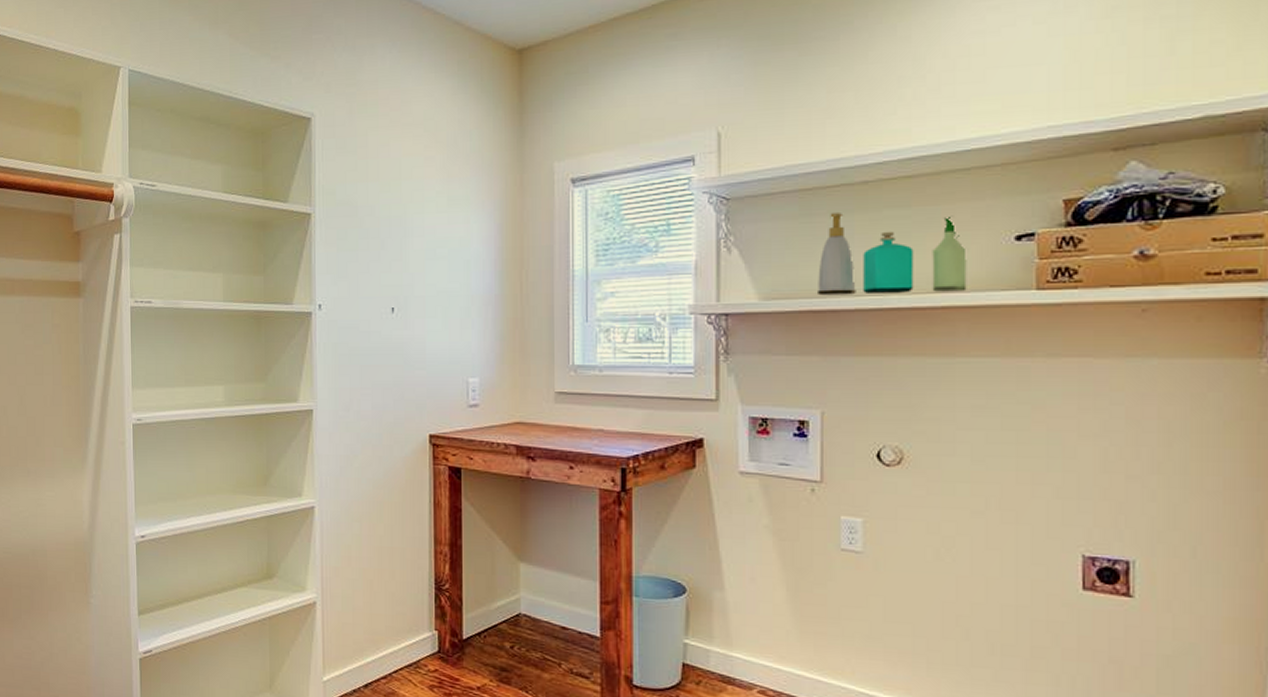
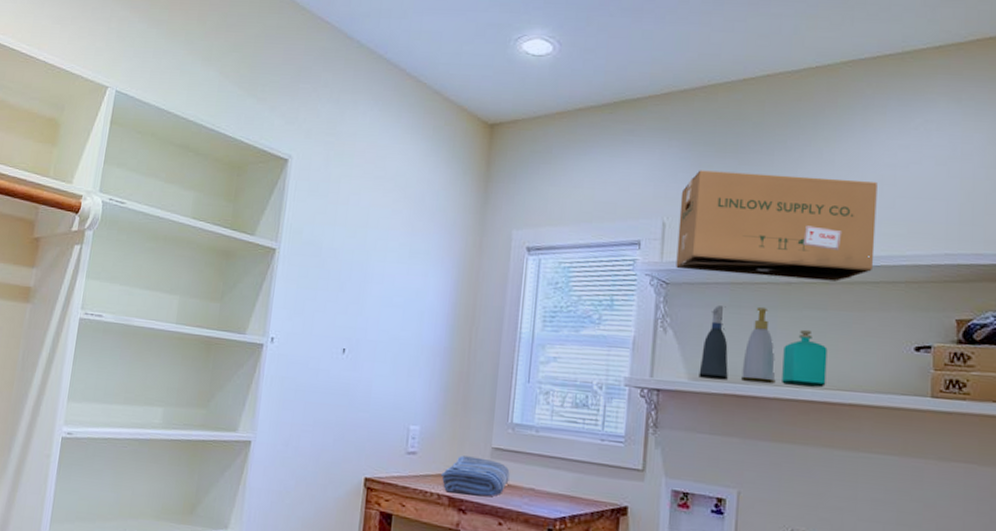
towel: none [506,403,576,442] -> present [441,455,510,497]
box: none [735,54,963,182] -> present [676,170,877,282]
spray bottle: none [770,216,802,298] -> present [699,306,728,381]
spray bottle: present [932,215,967,292] -> none [842,322,873,392]

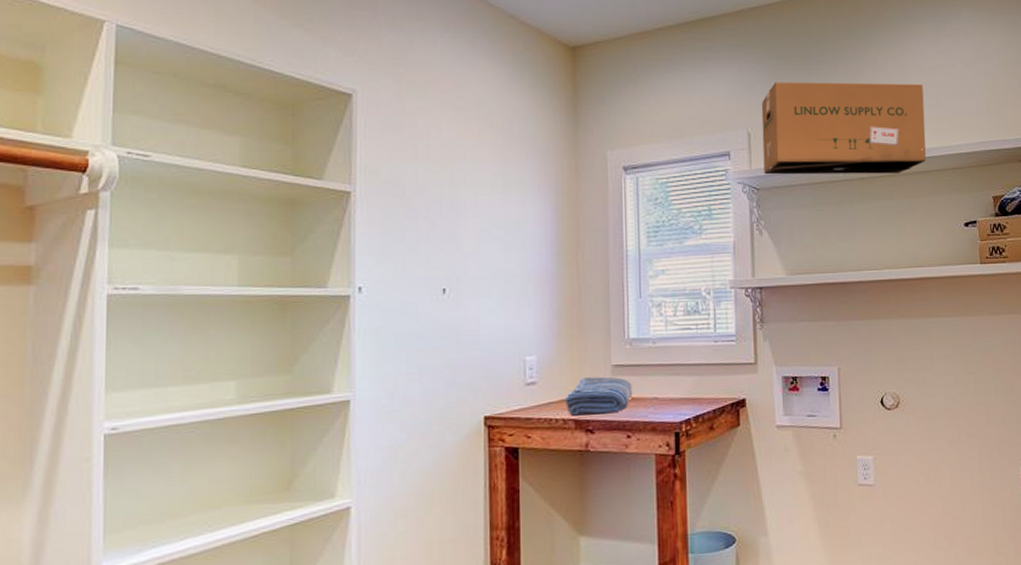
spray bottle: present [699,306,728,381] -> none [794,205,819,273]
soap bottle: present [740,306,776,385] -> none [830,202,859,271]
soap bottle: present [782,329,828,388] -> none [863,218,900,269]

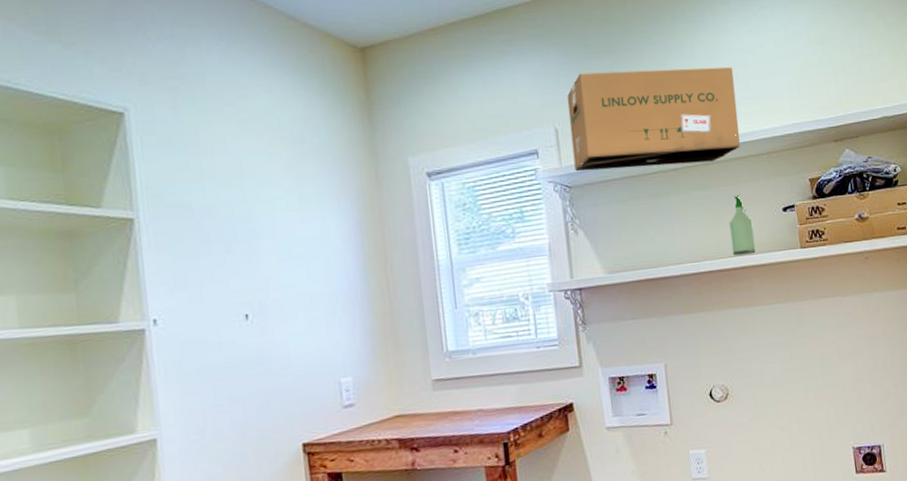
towel: present [564,376,633,416] -> none [385,392,456,435]
spray bottle: none [910,207,936,266] -> present [729,194,756,256]

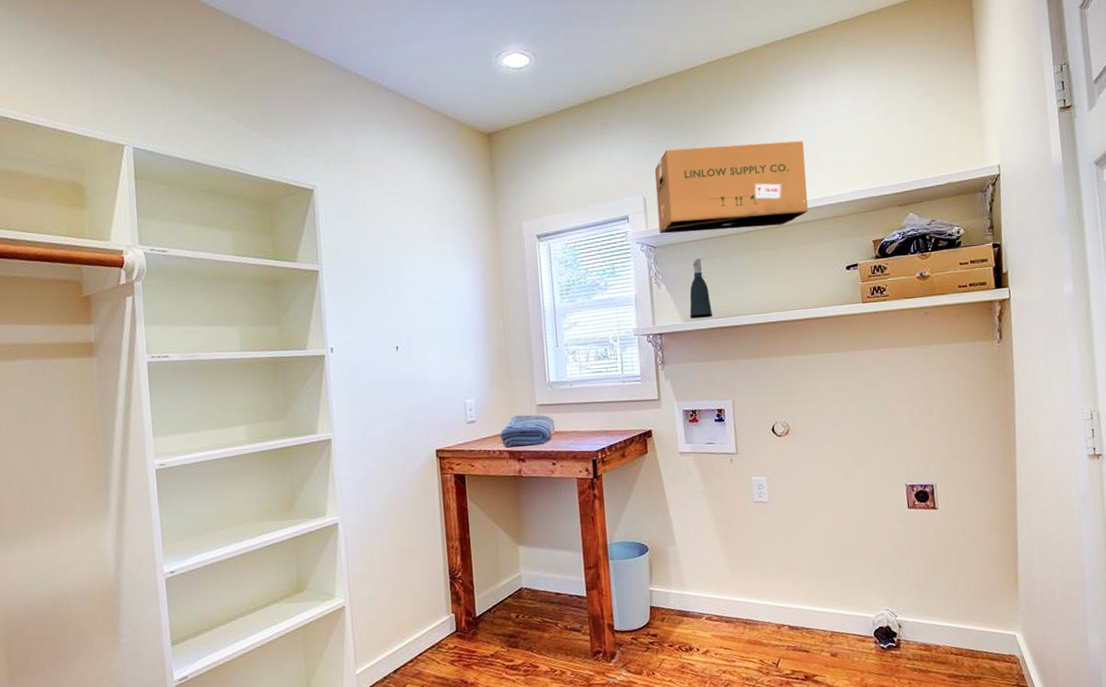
towel: none [385,392,456,435] -> present [499,414,555,448]
spray bottle: none [612,200,639,271] -> present [689,258,712,319]
spray bottle: present [729,194,756,256] -> none [795,254,819,309]

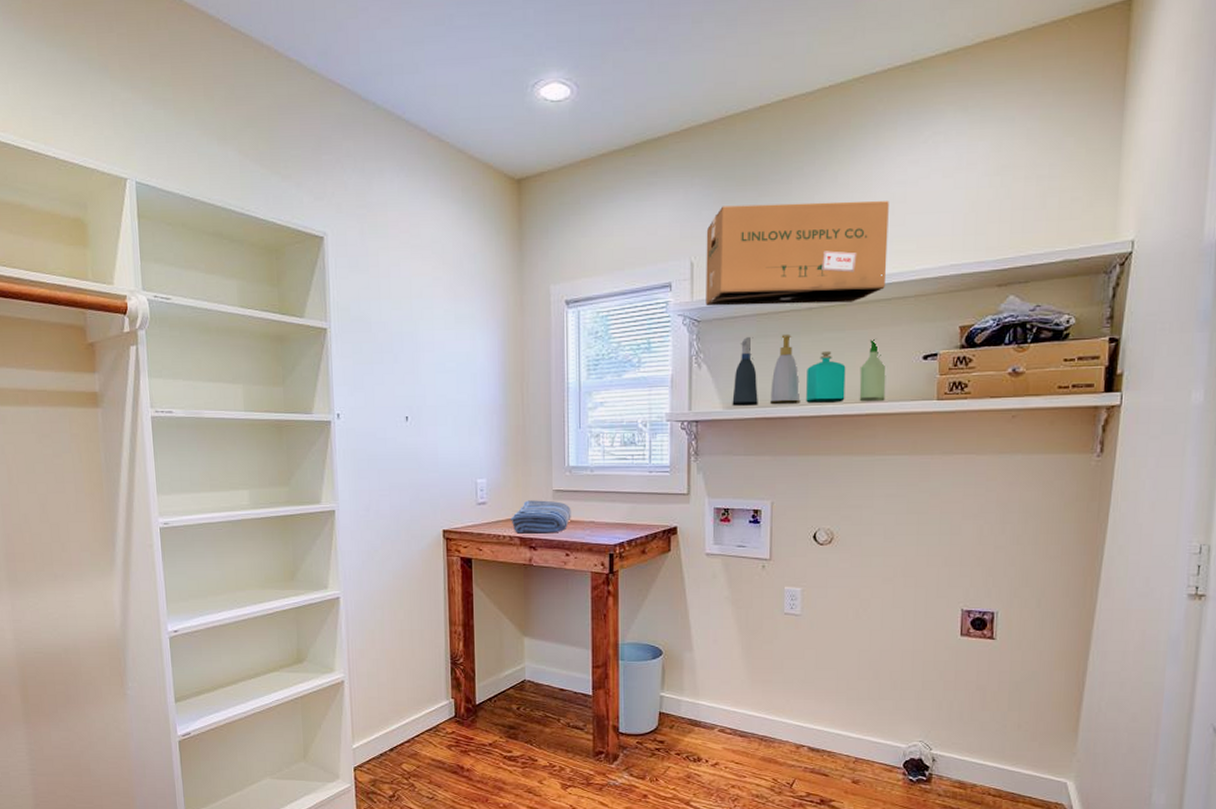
soap bottle: none [721,254,749,316] -> present [769,333,801,405]
soap bottle: none [751,266,786,313] -> present [806,350,846,404]
spray bottle: none [795,254,819,309] -> present [859,338,886,402]

